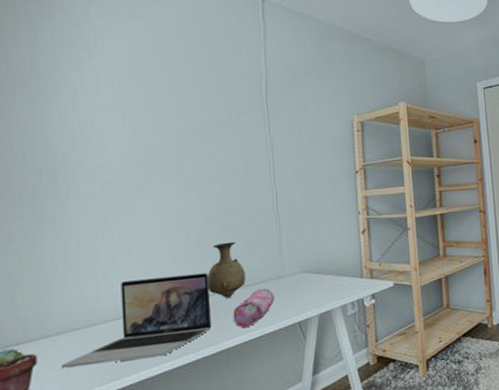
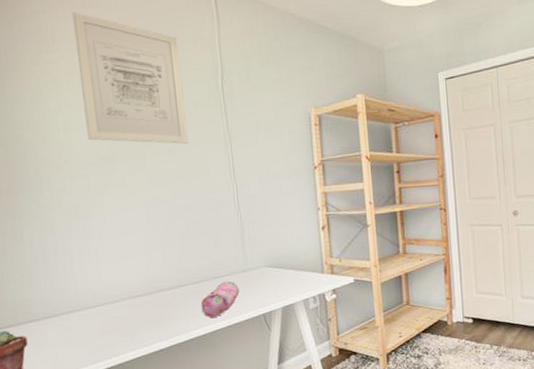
laptop: present [62,273,212,368] -> none [49,265,182,350]
wall art: none [117,22,229,150] -> present [72,12,188,144]
vase: present [207,241,246,298] -> none [175,235,212,289]

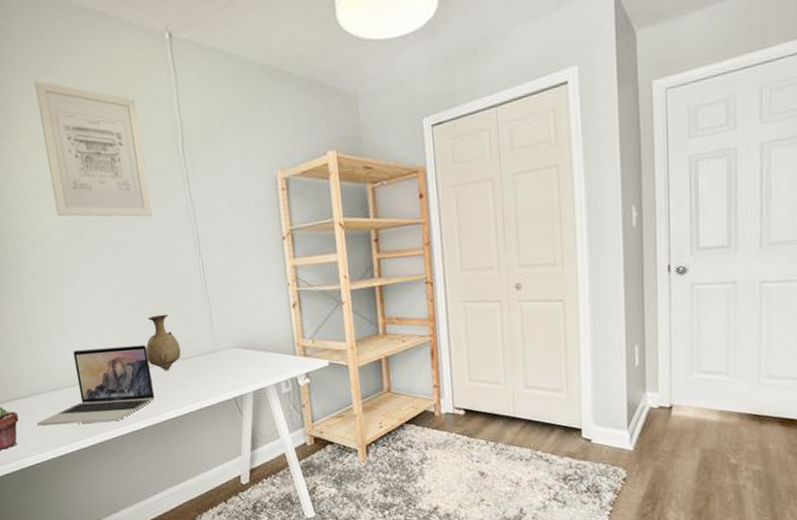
laptop: none [49,265,182,350] -> present [37,345,155,426]
vase: none [175,235,212,289] -> present [145,314,181,370]
pencil case: present [200,281,239,318] -> none [172,362,210,401]

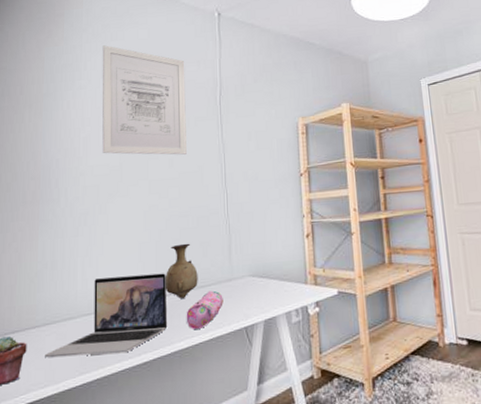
pencil case: none [172,362,210,401] -> present [186,290,223,330]

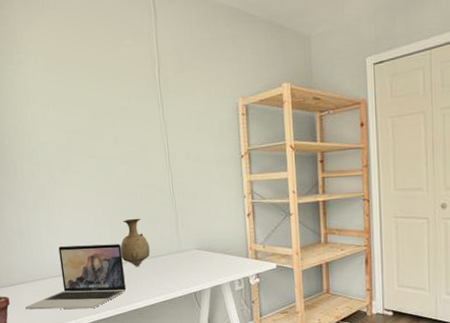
wall art: present [102,45,187,155] -> none [35,15,130,134]
pencil case: present [186,290,223,330] -> none [141,260,174,293]

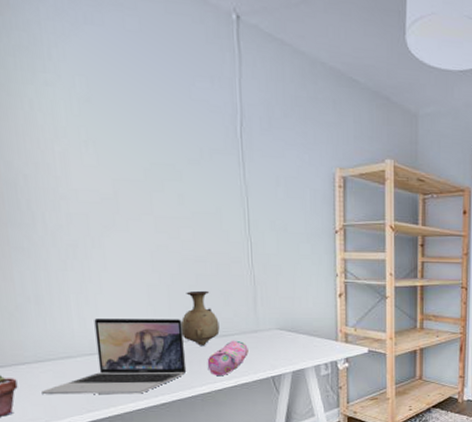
pencil case: none [141,260,174,293] -> present [207,340,248,377]

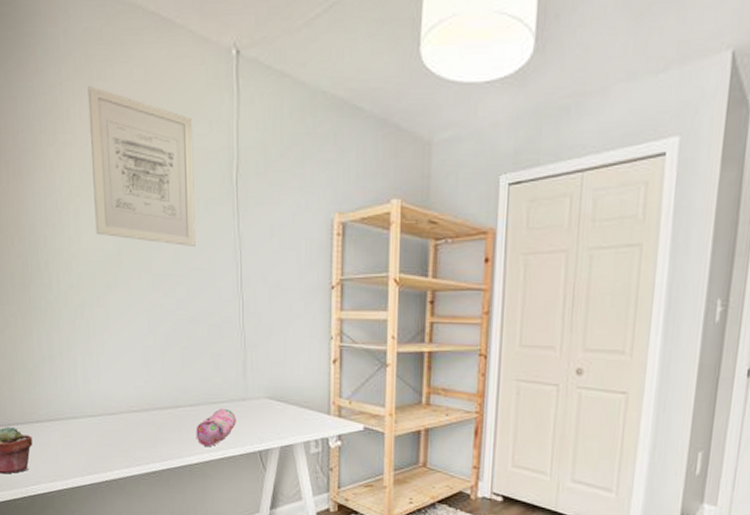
laptop: present [42,319,187,395] -> none [51,380,177,460]
wall art: none [72,28,201,192] -> present [87,86,196,246]
vase: present [180,290,220,346] -> none [172,353,209,412]

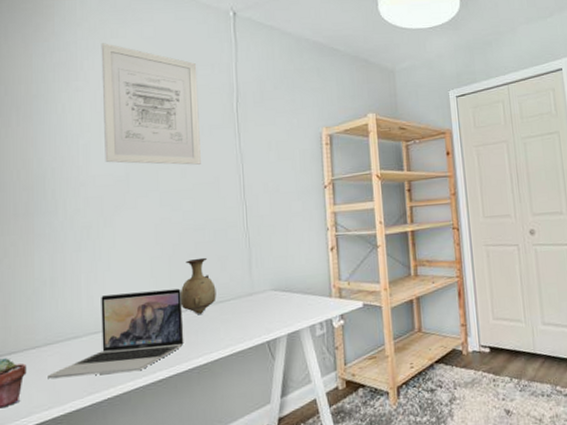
laptop: none [51,380,177,460] -> present [48,288,184,379]
vase: none [172,353,209,412] -> present [180,257,216,314]
pencil case: present [196,408,236,447] -> none [204,305,244,346]

